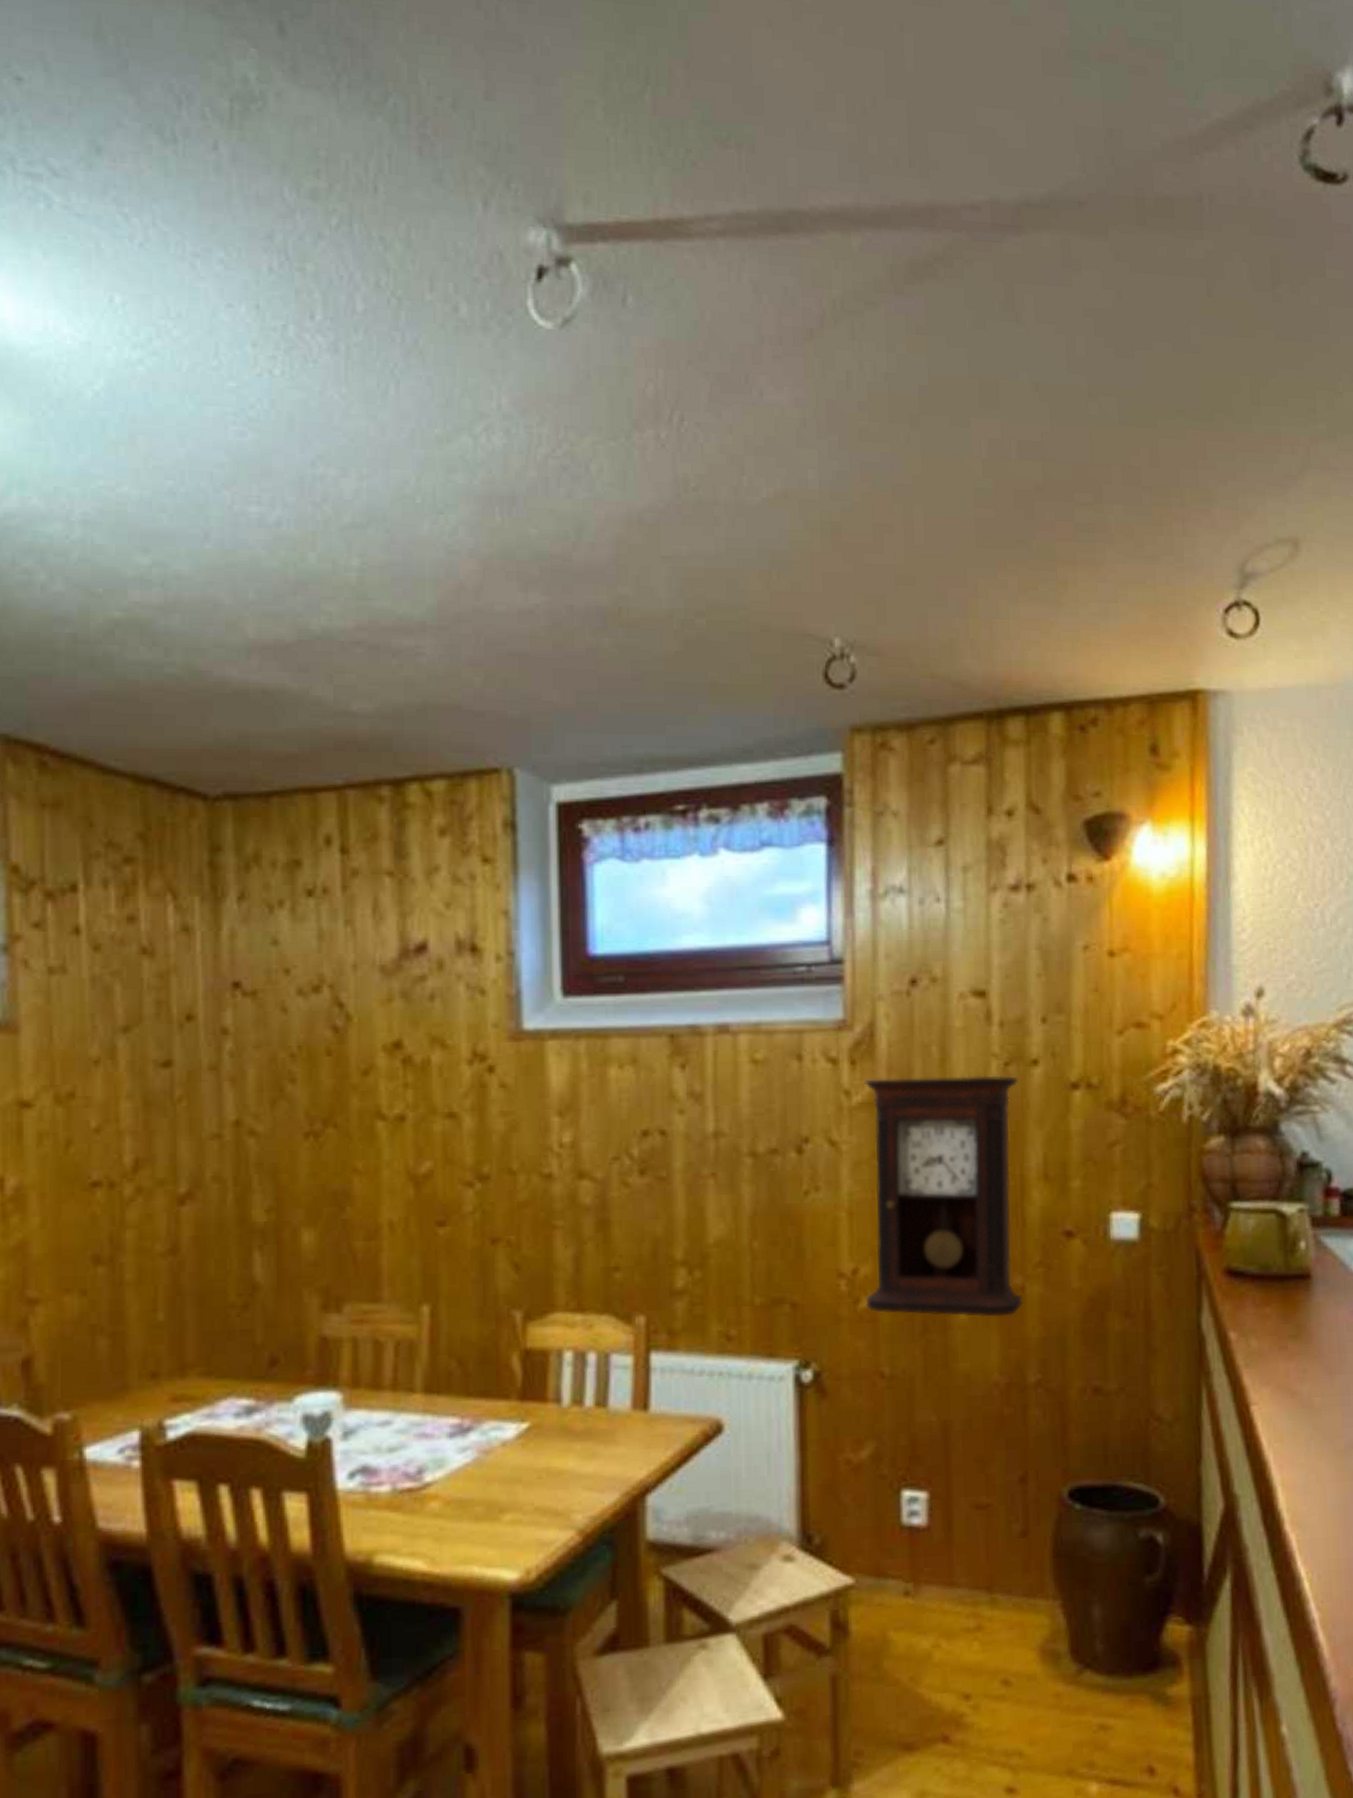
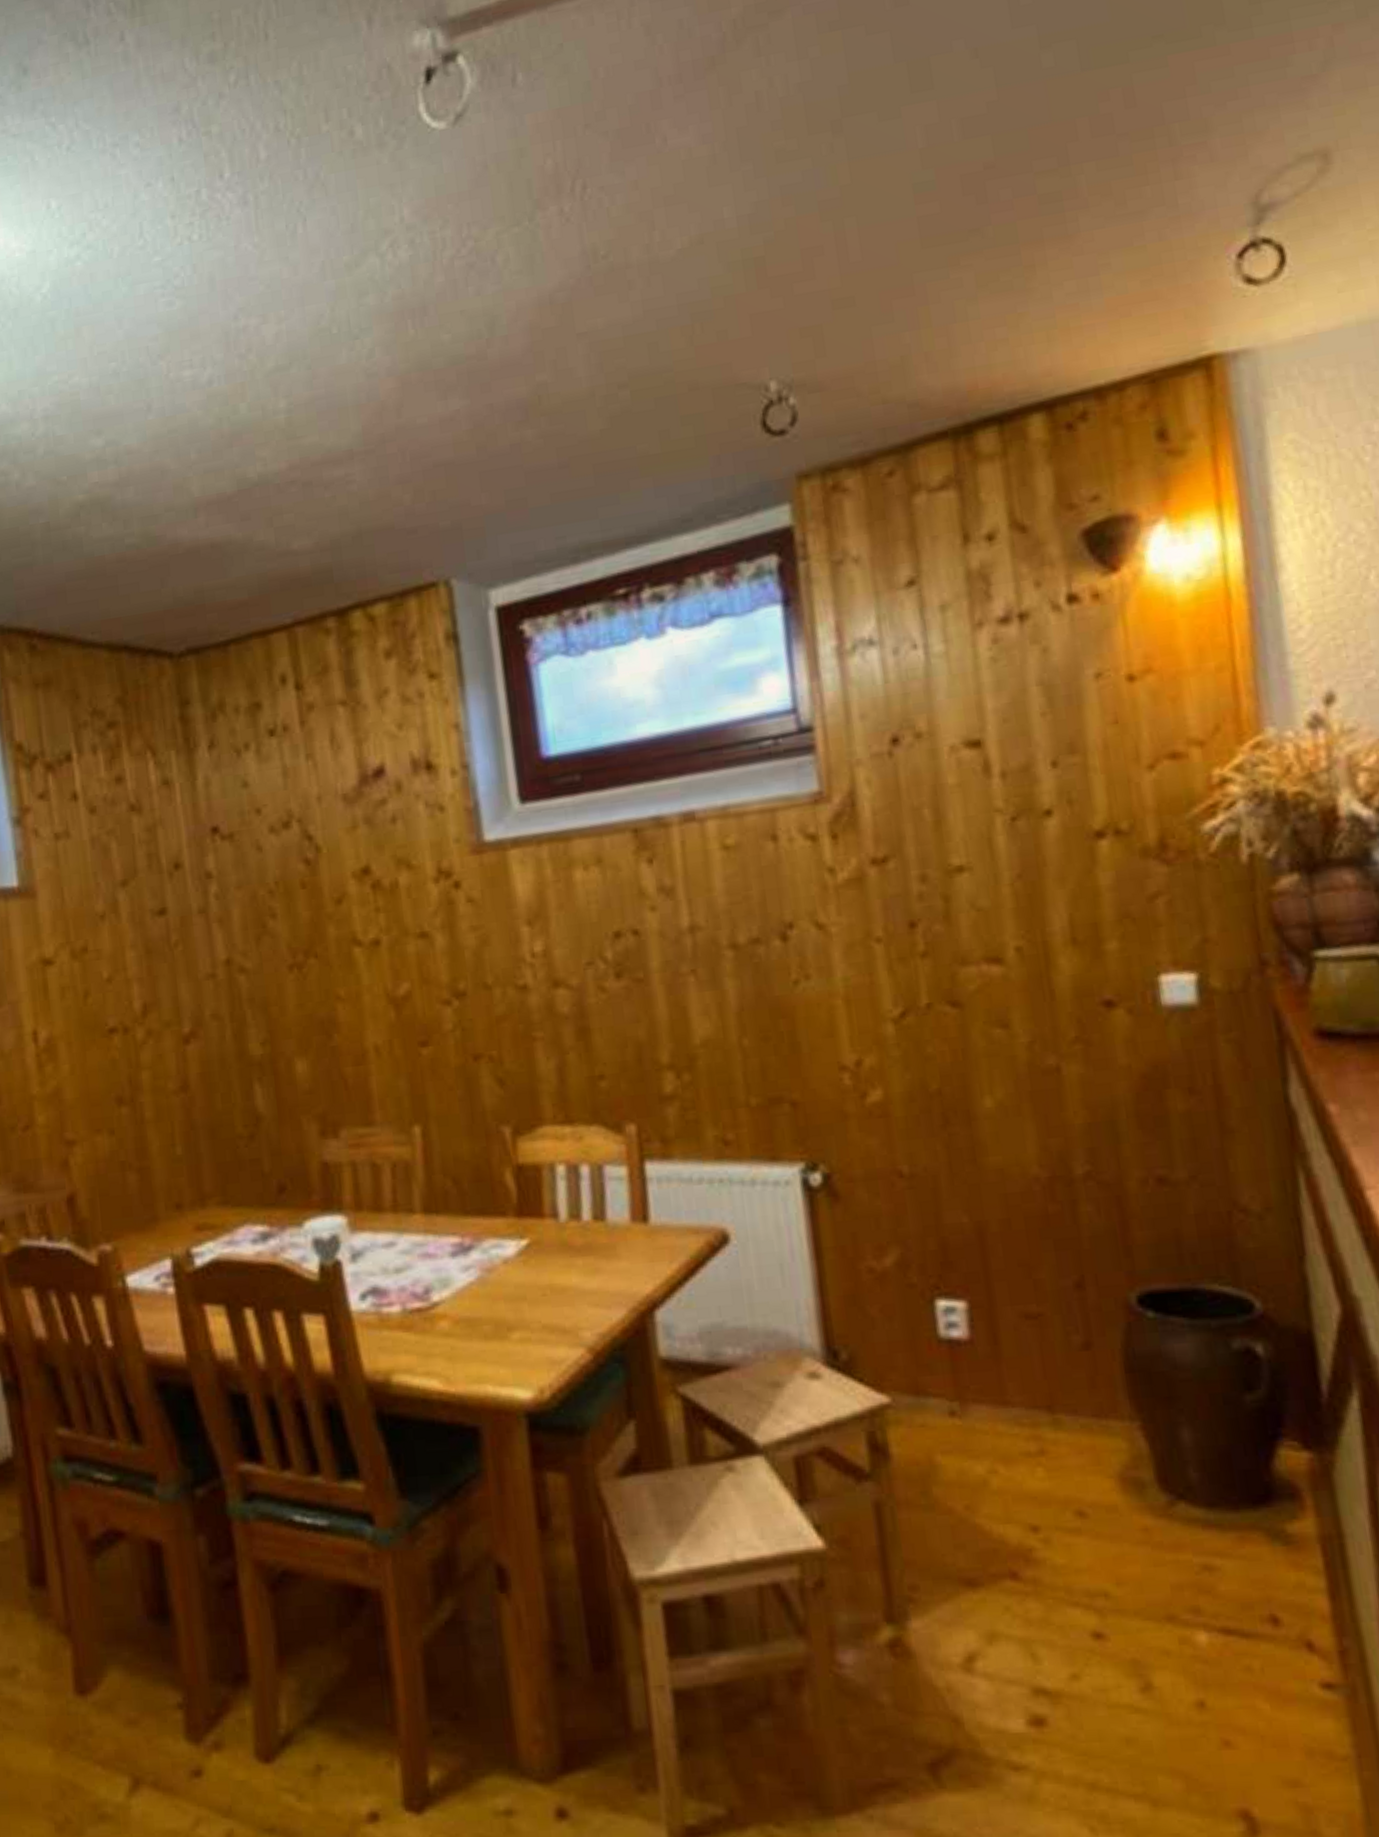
pendulum clock: present [865,1075,1024,1318] -> none [849,831,1061,1107]

